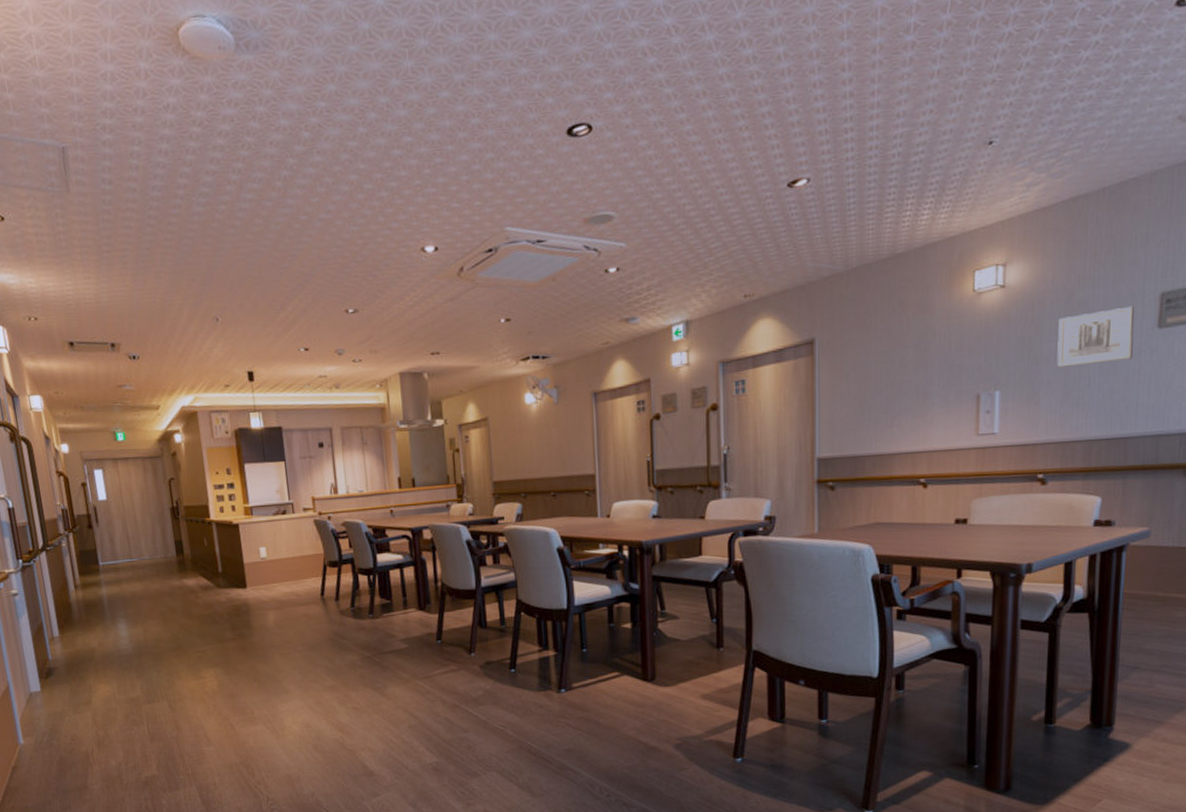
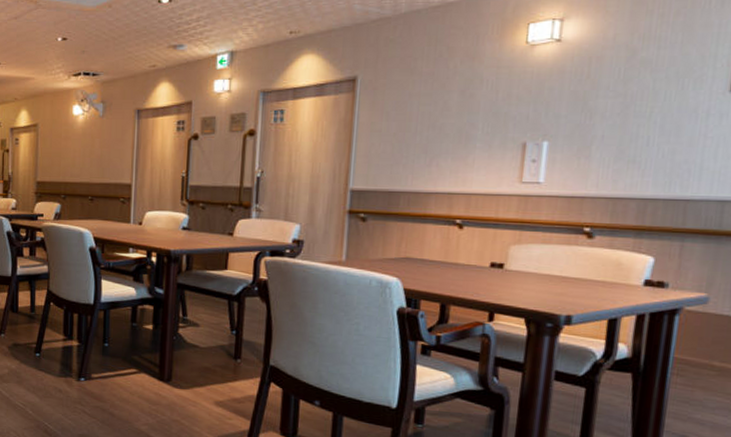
wall art: present [1057,305,1135,368] -> none [612,68,704,124]

